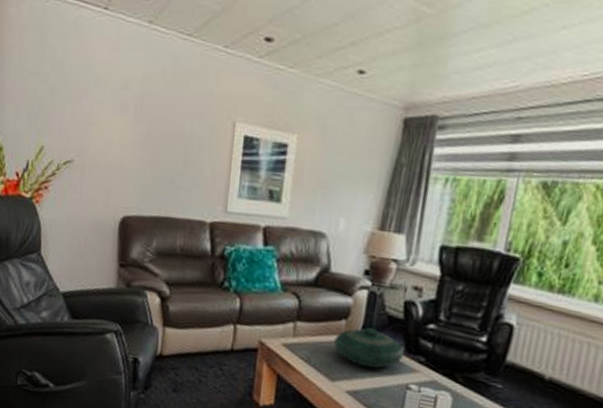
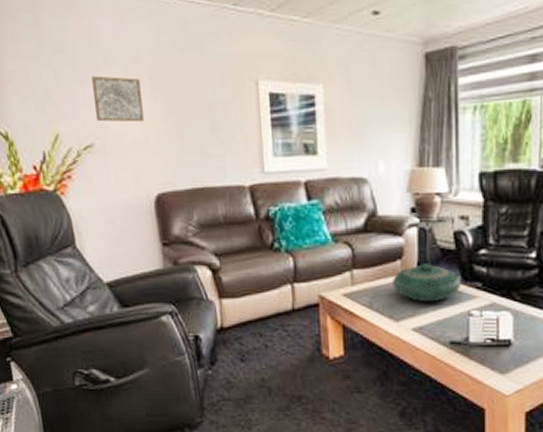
wall art: none [79,96,125,146] -> present [92,75,144,122]

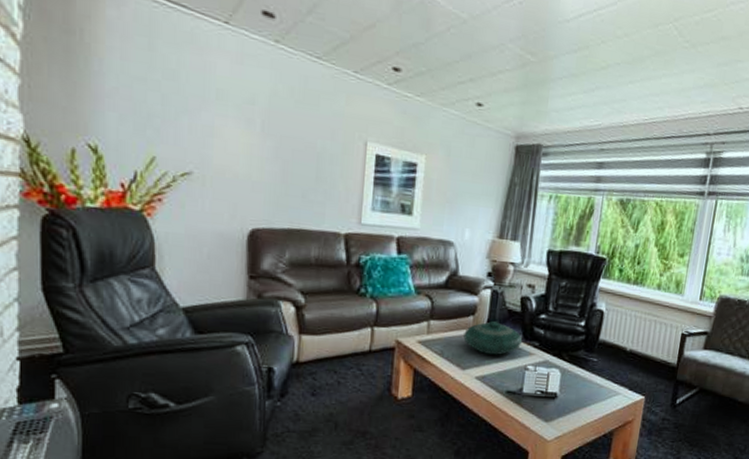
wall art: present [92,75,144,122] -> none [199,108,251,160]

